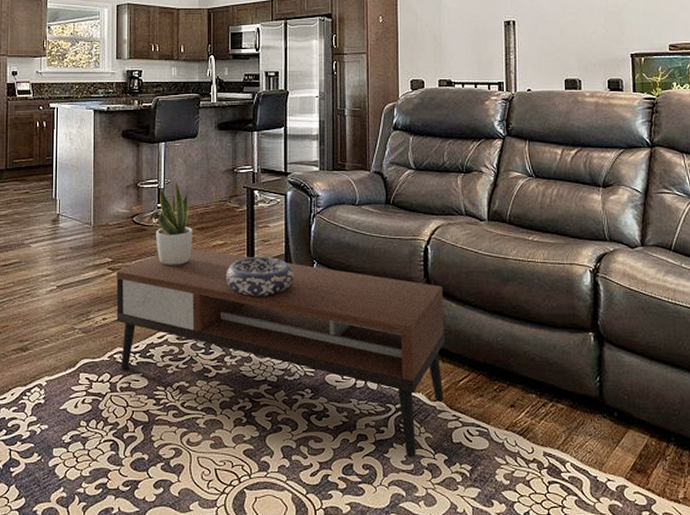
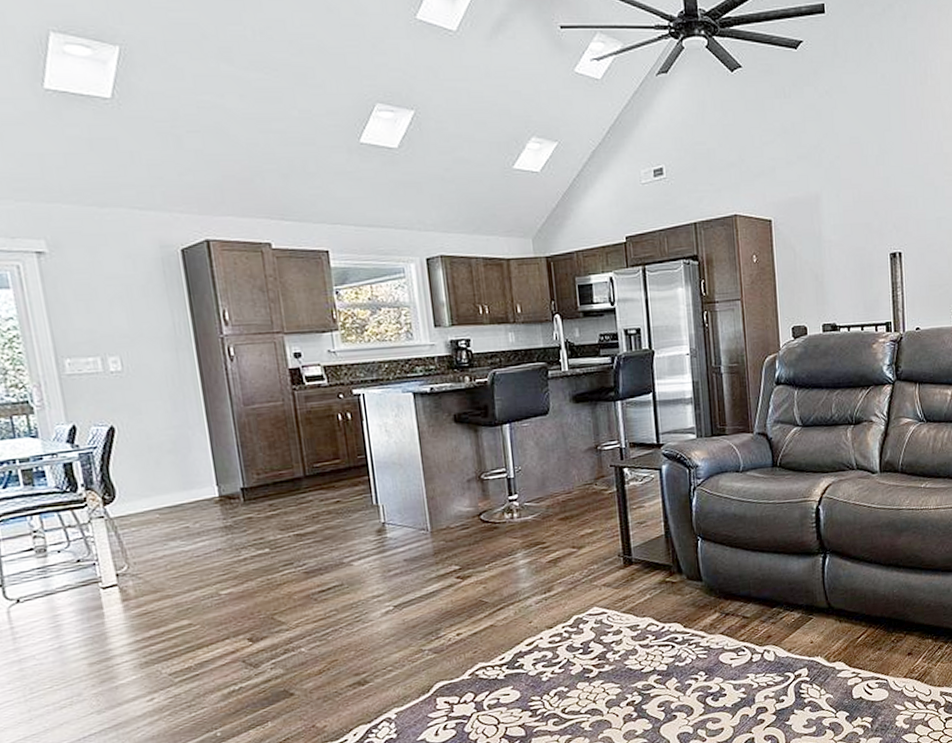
coffee table: present [116,249,445,458] -> none [467,541,843,721]
potted plant: present [156,181,193,266] -> none [509,467,556,565]
decorative bowl: present [226,256,294,296] -> none [599,539,678,585]

